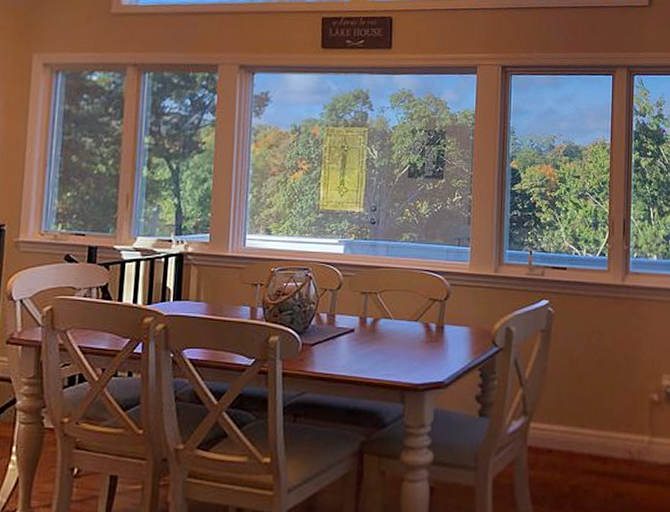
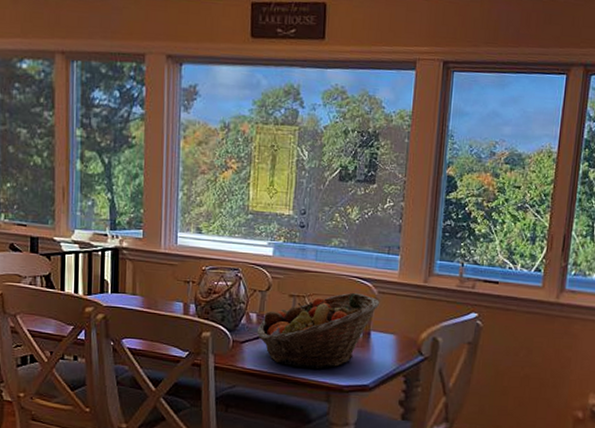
fruit basket: none [327,286,453,369] -> present [256,292,380,370]

